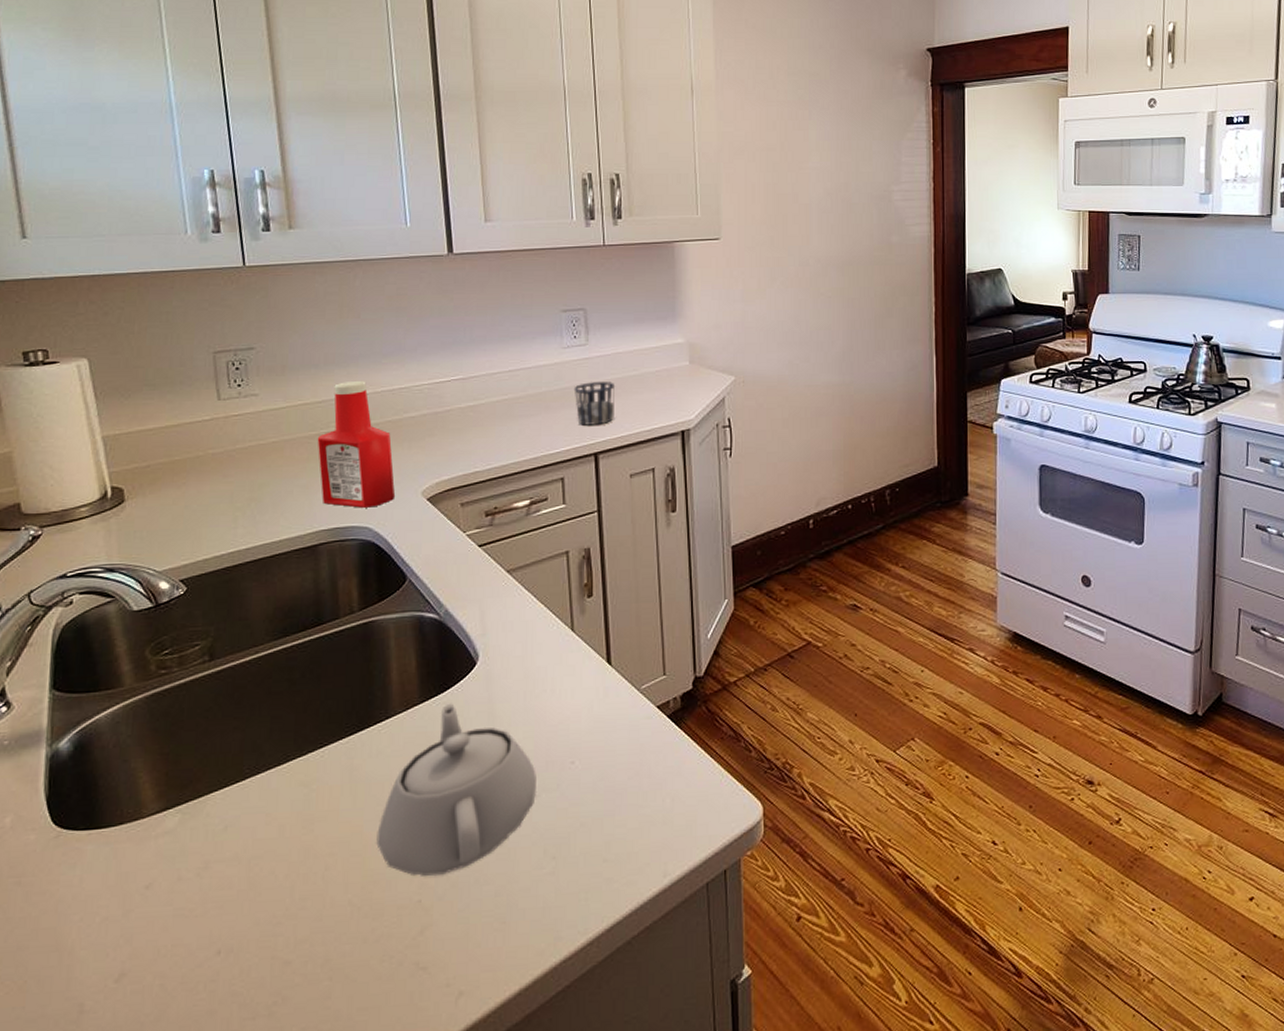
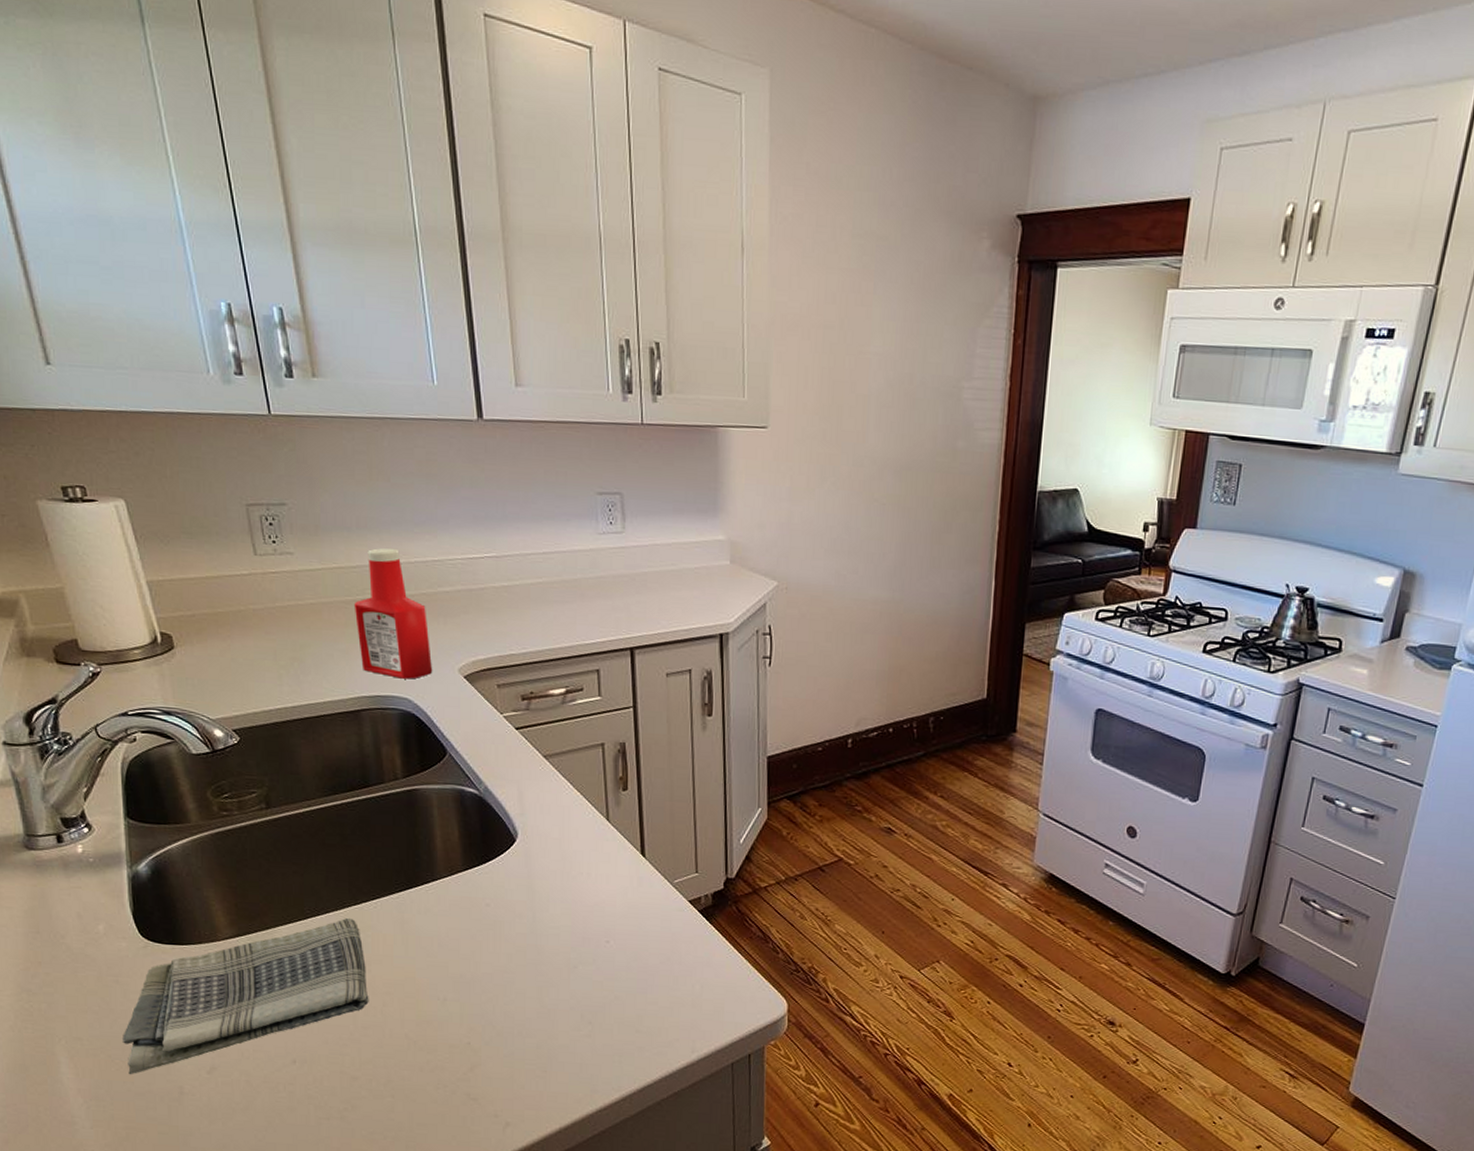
dish towel: none [17,772,310,997] -> present [123,917,369,1074]
teapot: present [376,703,537,877] -> none [428,874,575,1025]
cup: present [573,382,616,426] -> none [609,573,653,619]

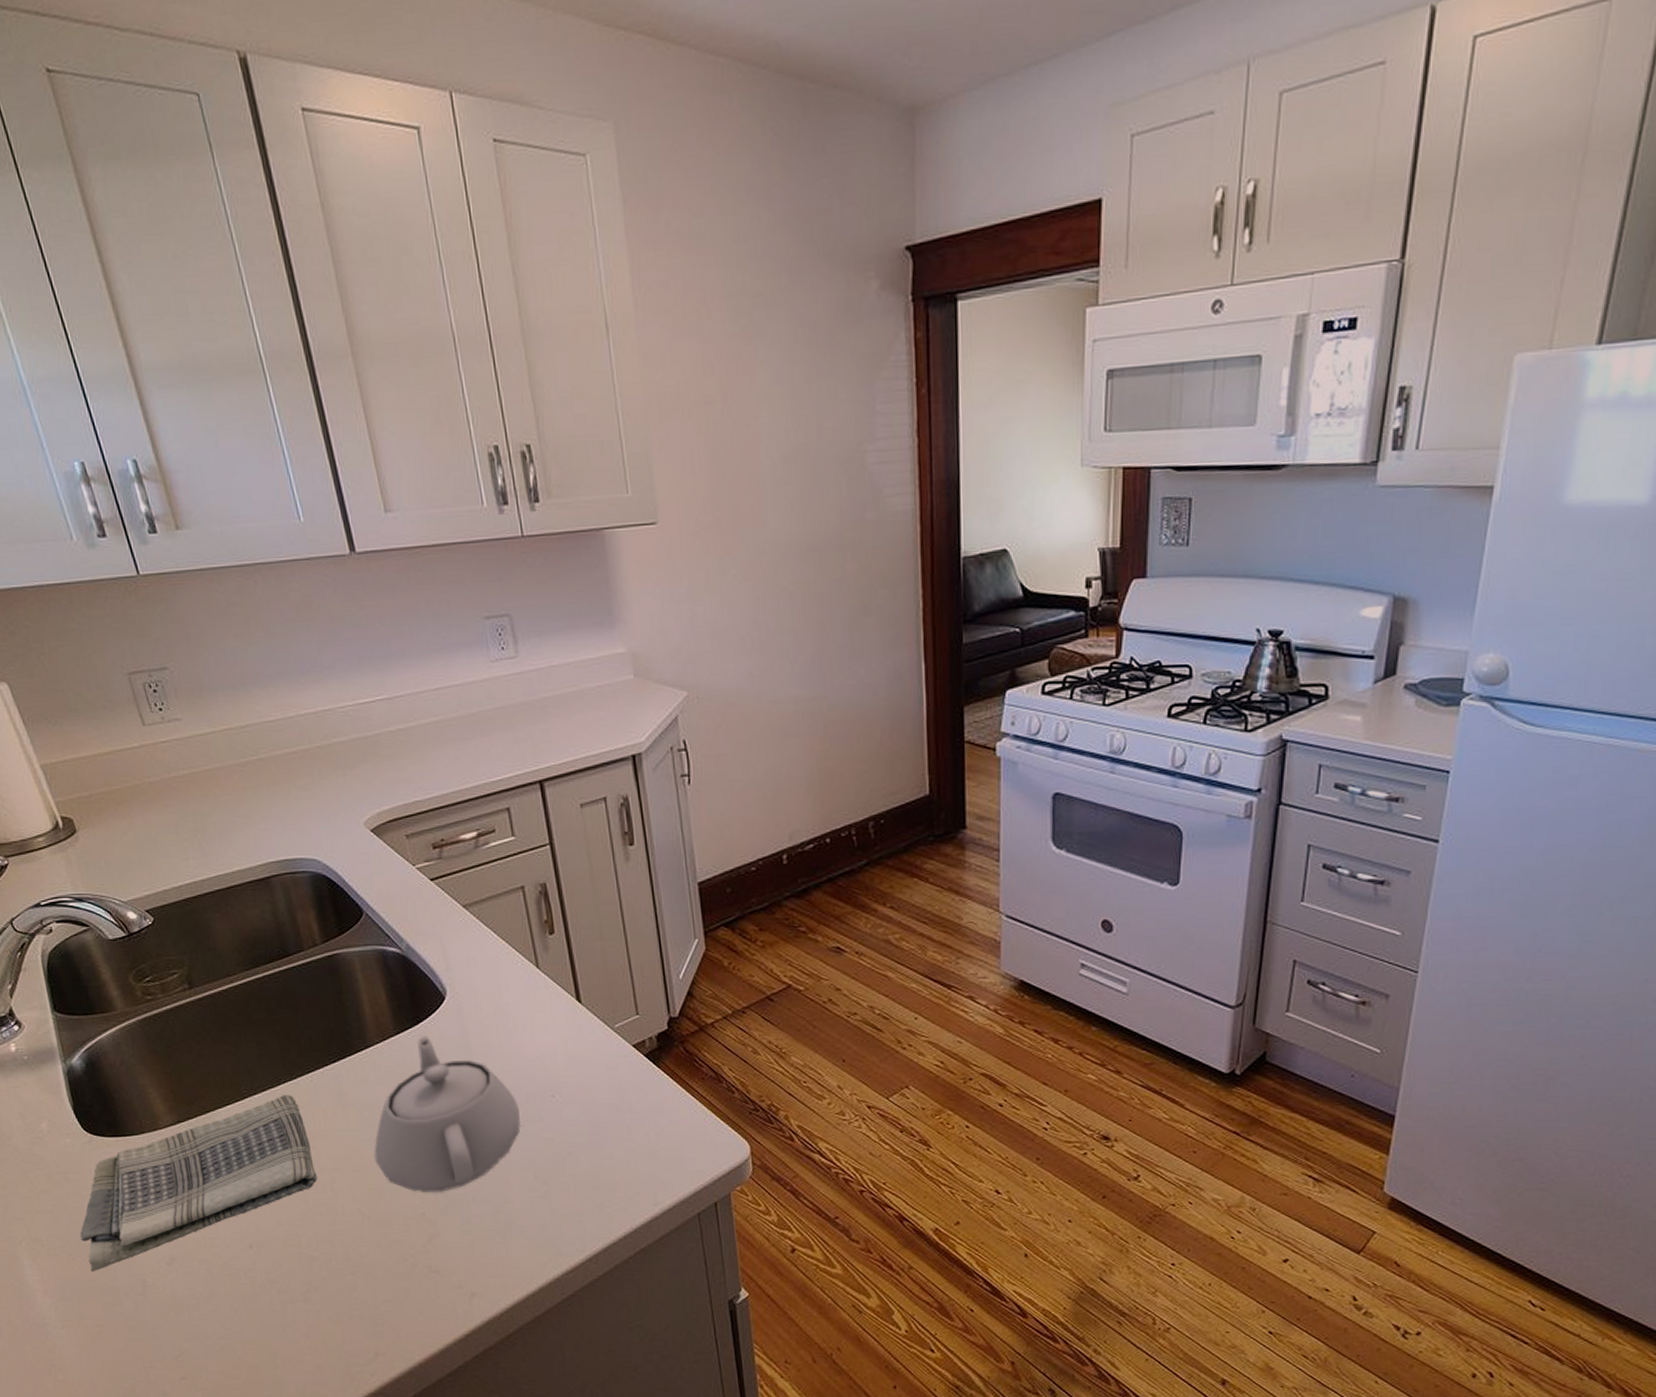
ketchup bottle: present [354,548,433,679] -> none [249,703,338,839]
teapot: none [428,874,575,1025] -> present [374,1035,522,1193]

